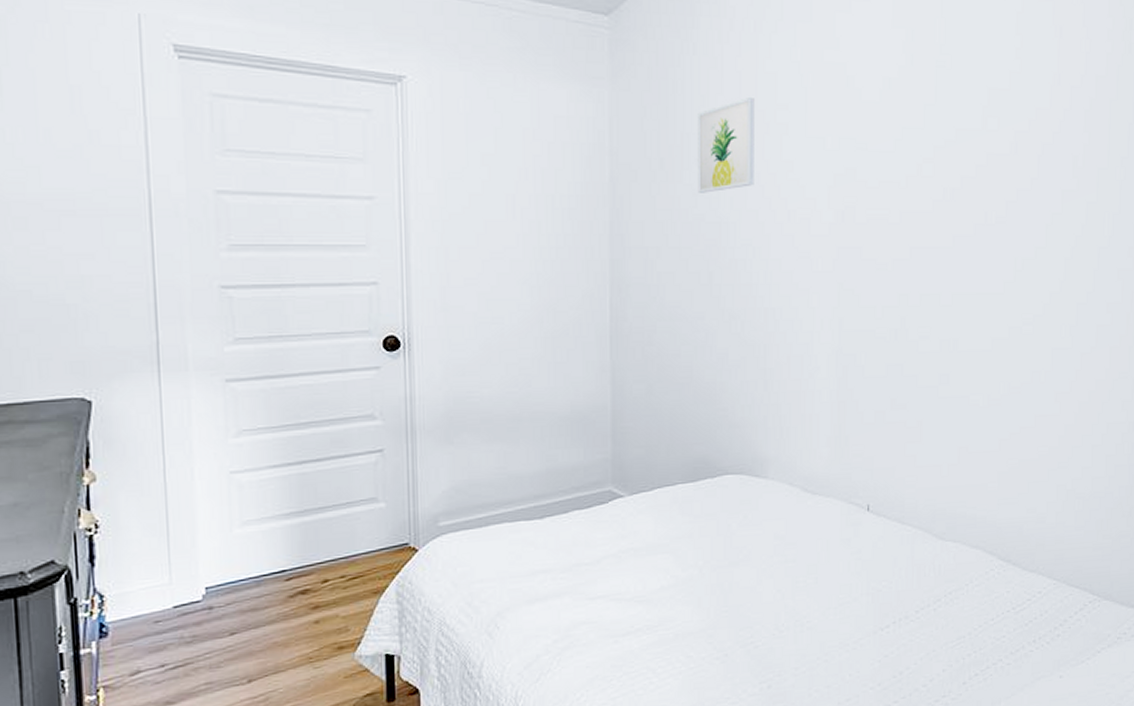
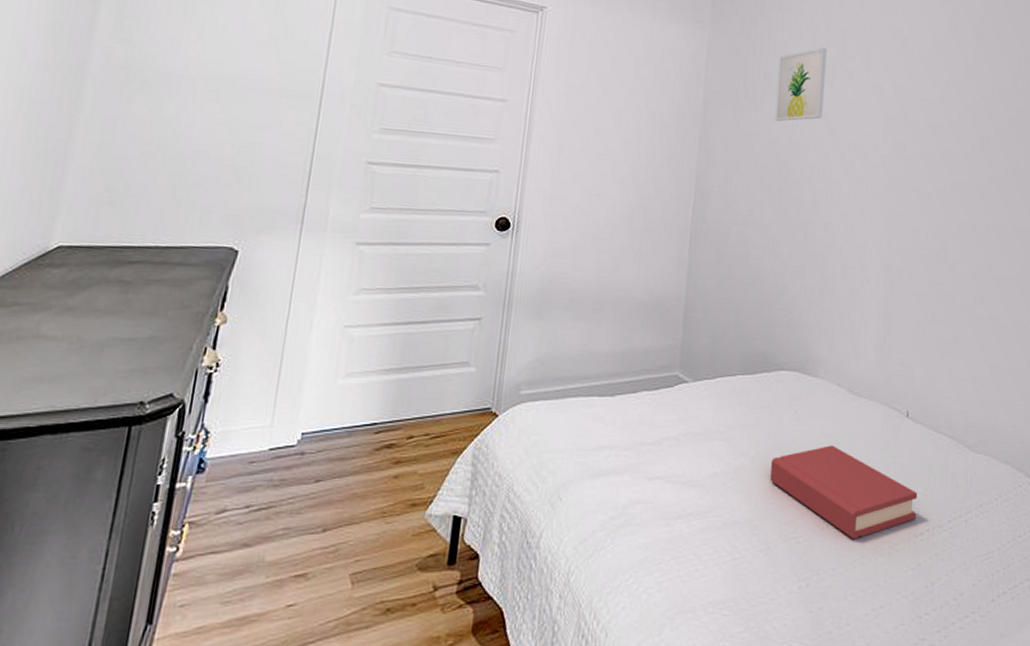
hardback book: none [722,547,882,639] -> present [770,445,918,539]

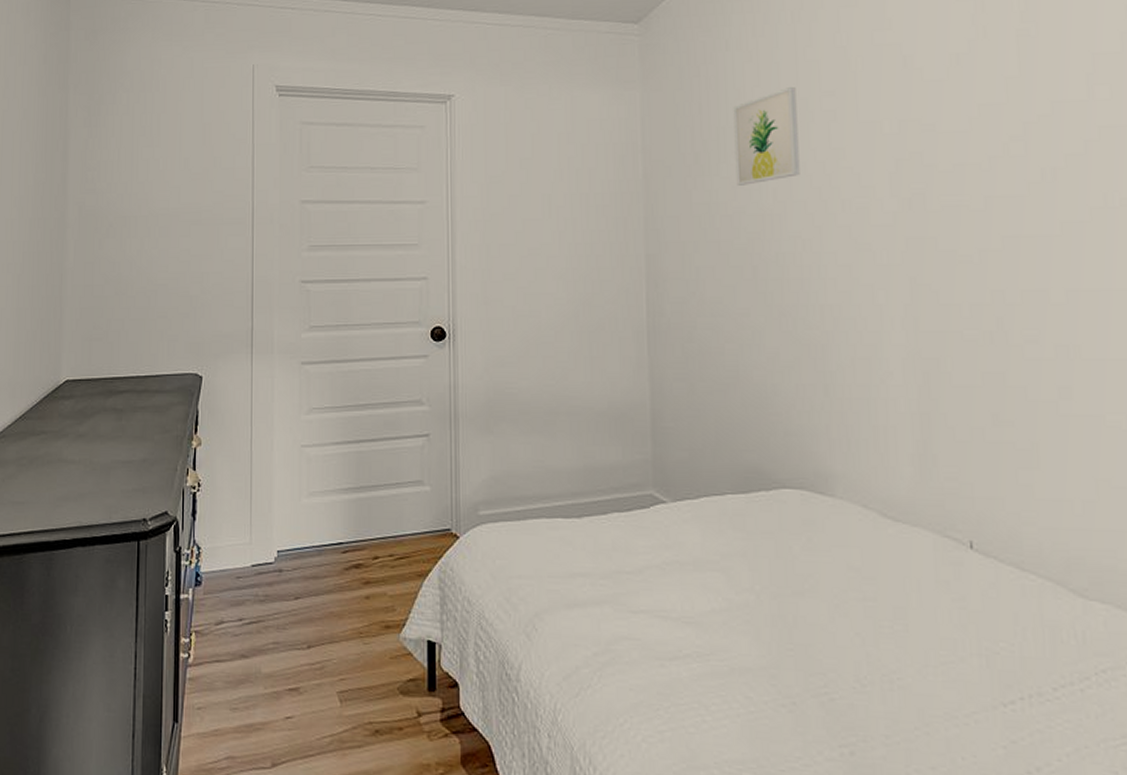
hardback book: present [770,445,918,539] -> none [784,582,1002,702]

